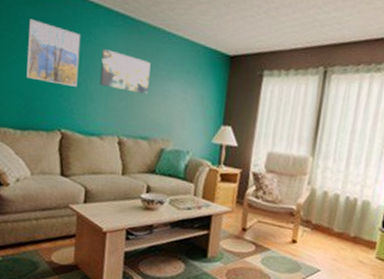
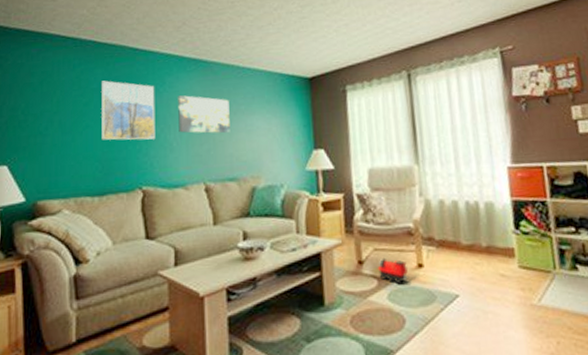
toy train: none [257,229,283,253] -> present [377,257,408,285]

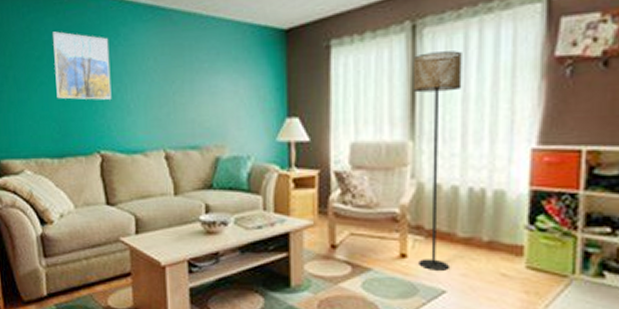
wall art: present [178,95,230,134] -> none [134,50,192,96]
toy train: present [377,257,408,285] -> none [352,243,387,274]
floor lamp: none [412,93,459,277] -> present [413,51,462,271]

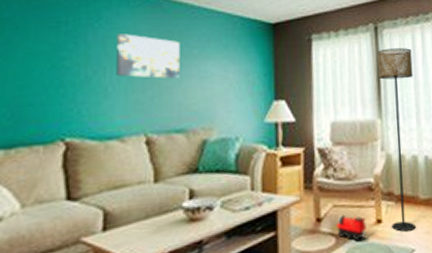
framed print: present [53,31,112,100] -> none [12,10,88,83]
wall art: none [134,50,192,96] -> present [116,34,180,79]
toy train: none [352,243,387,274] -> present [335,214,367,242]

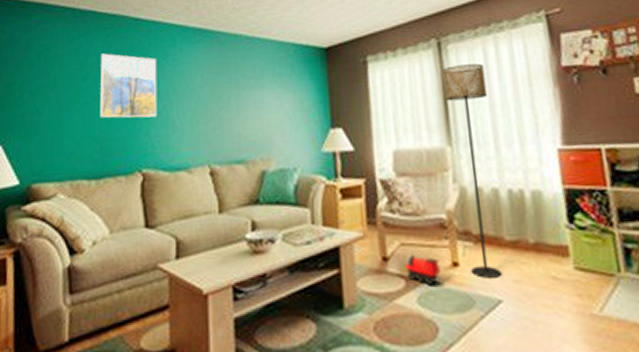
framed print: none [12,10,88,83] -> present [100,53,157,118]
wall art: present [116,34,180,79] -> none [181,68,238,111]

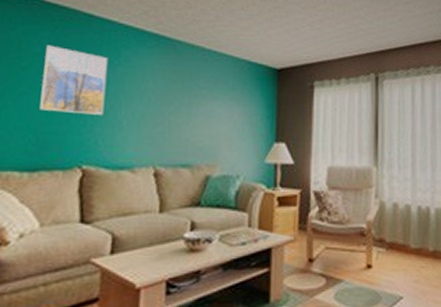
toy train: present [404,253,441,286] -> none [326,256,356,285]
floor lamp: present [442,63,501,278] -> none [376,98,411,279]

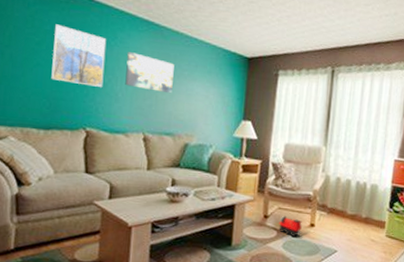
wall art: none [131,71,190,117] -> present [125,52,174,94]
toy train: none [326,256,356,285] -> present [278,215,302,237]

